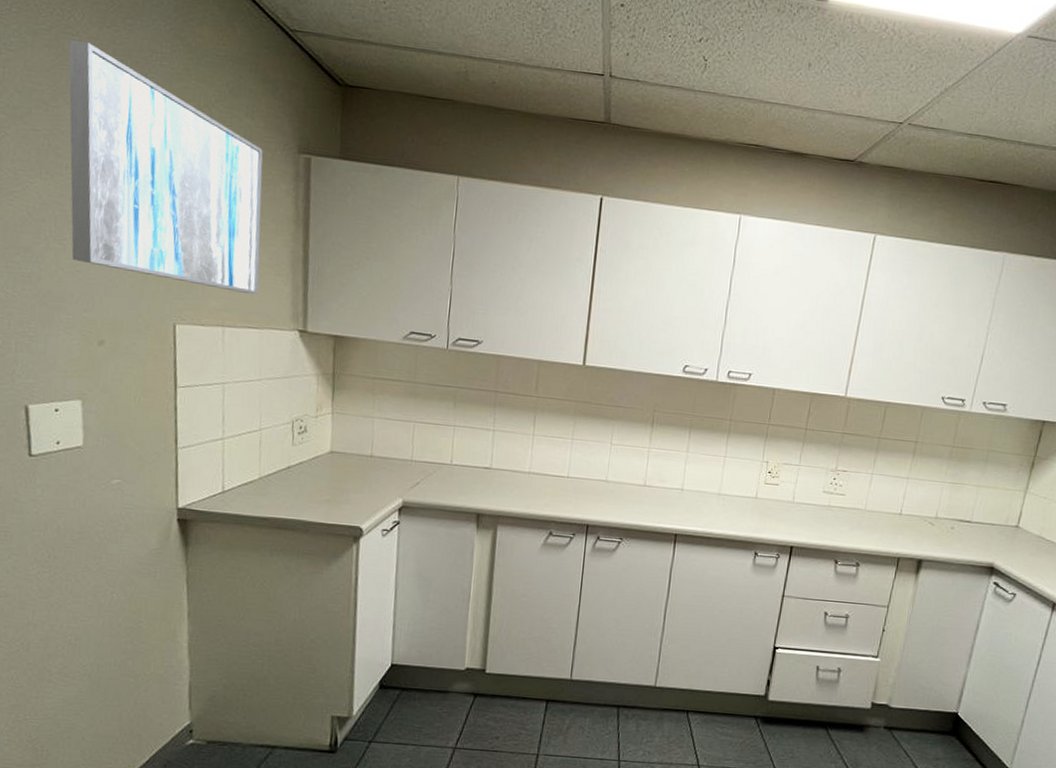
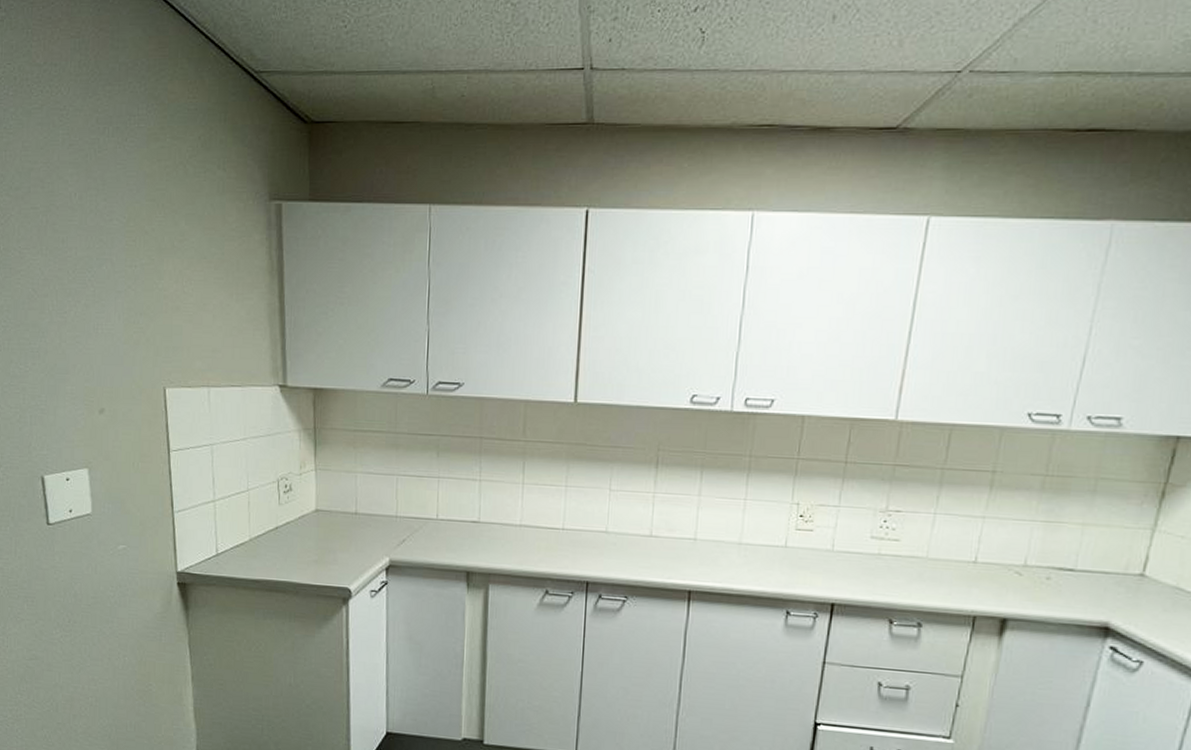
wall art: present [68,39,263,295] -> none [57,114,240,352]

